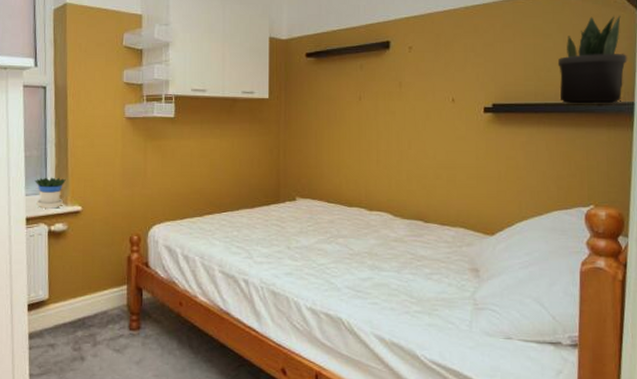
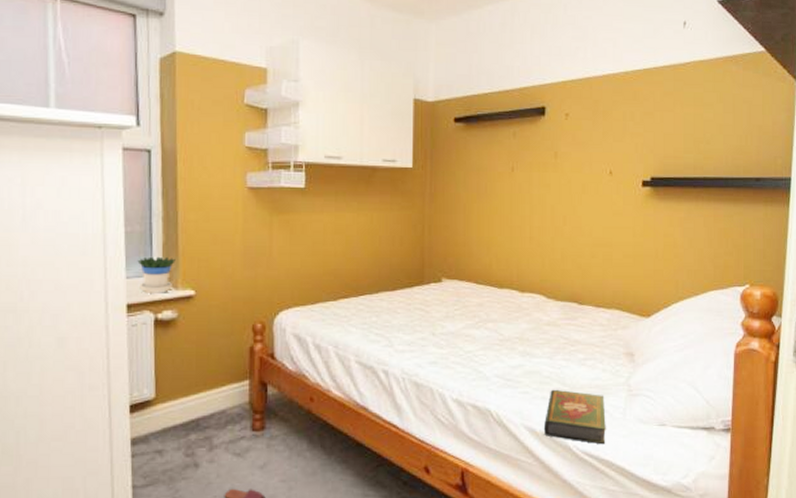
book: none [392,301,453,355] -> present [543,389,606,445]
planter: present [557,15,627,104] -> none [717,86,785,179]

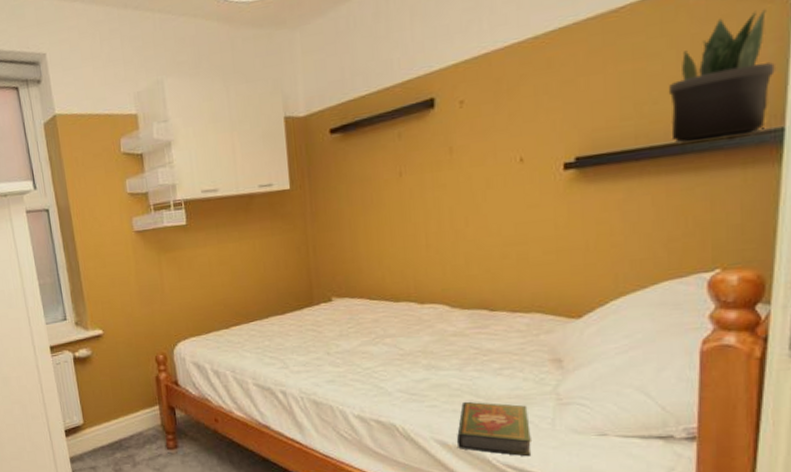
flowerpot: present [137,256,175,293] -> none [52,303,83,336]
planter: none [717,86,785,179] -> present [668,9,775,143]

